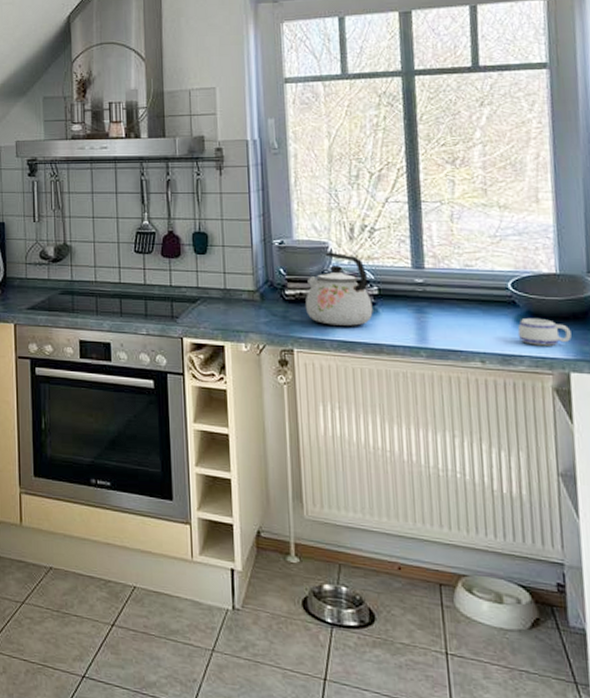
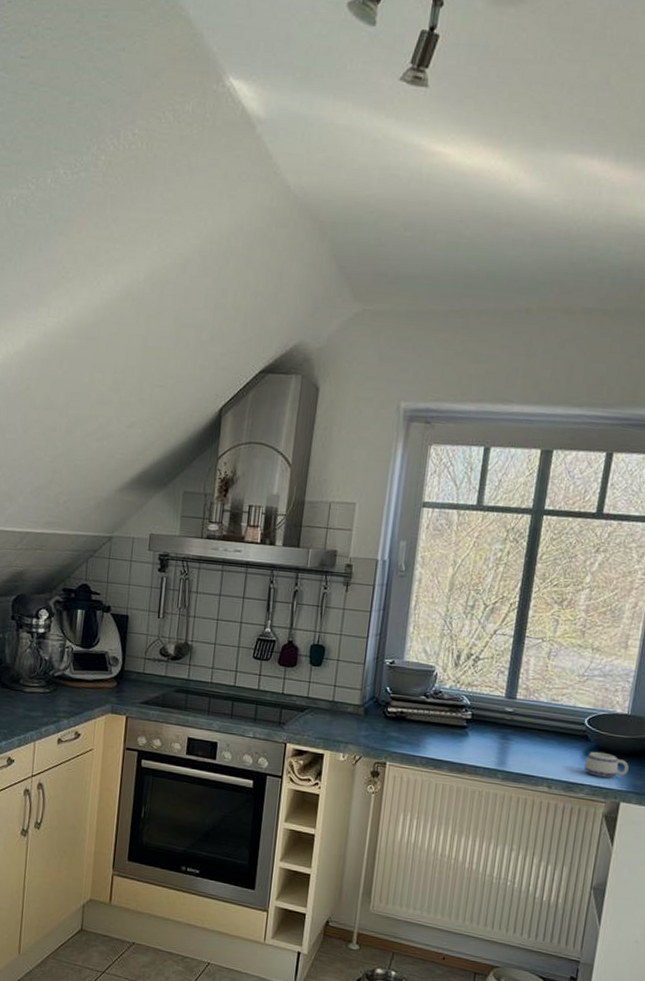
kettle: present [306,252,373,326] -> none [404,675,465,746]

